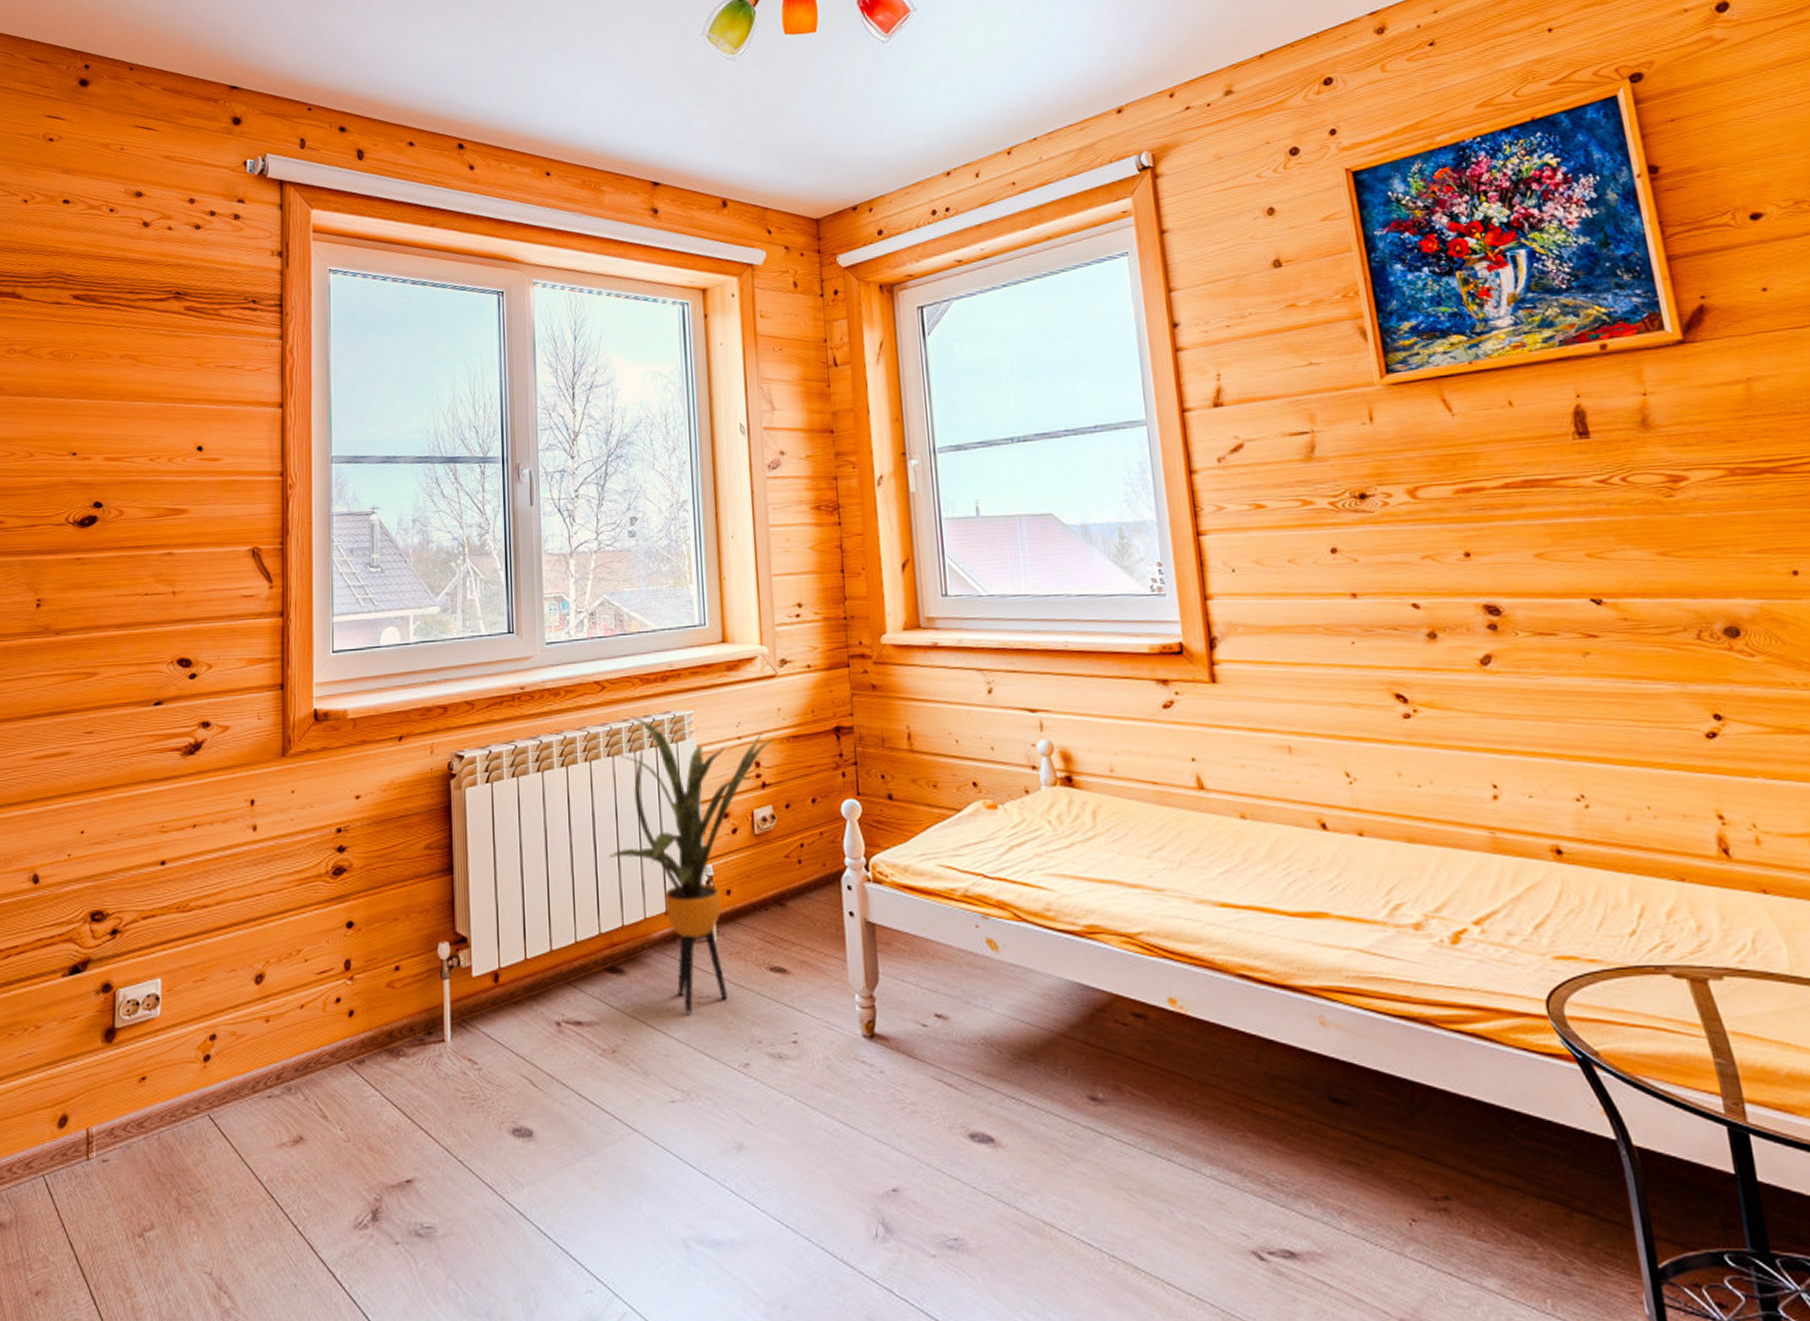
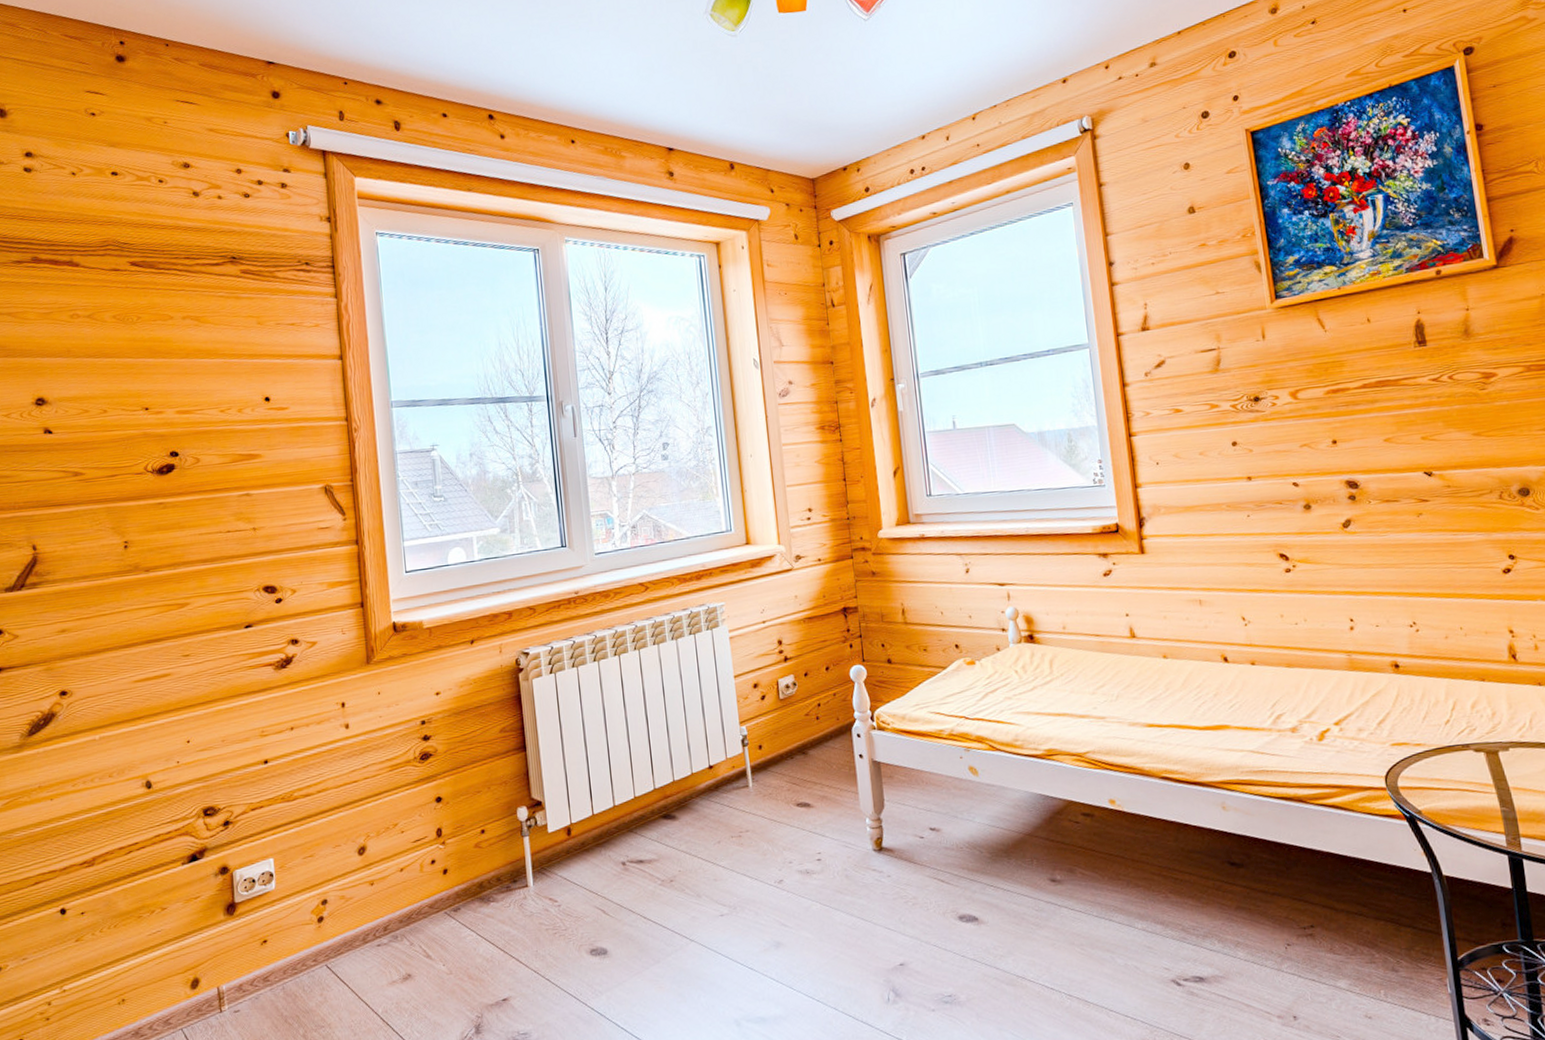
house plant: present [607,714,775,1014] -> none [658,609,794,846]

